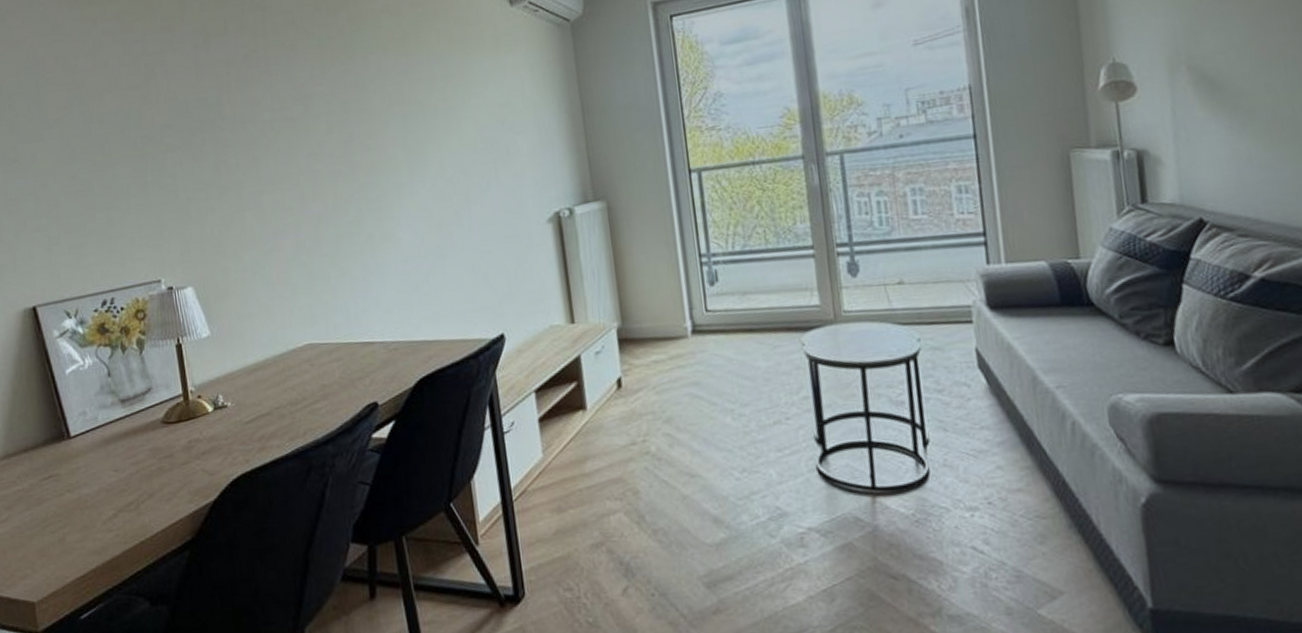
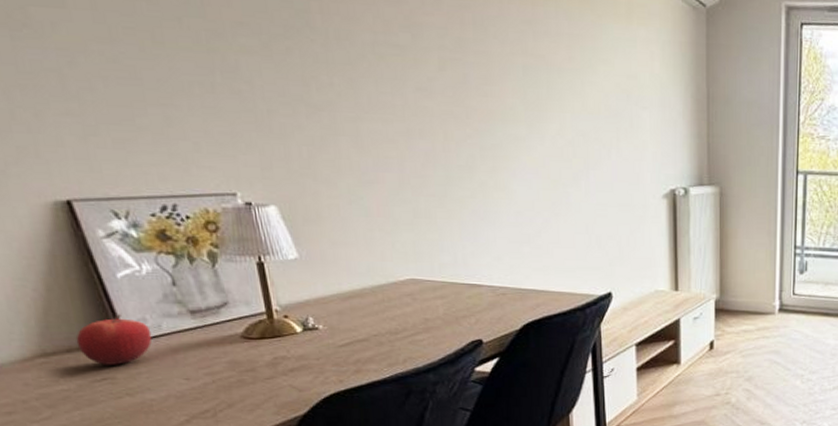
fruit: none [31,410,90,462] -> present [75,314,152,365]

